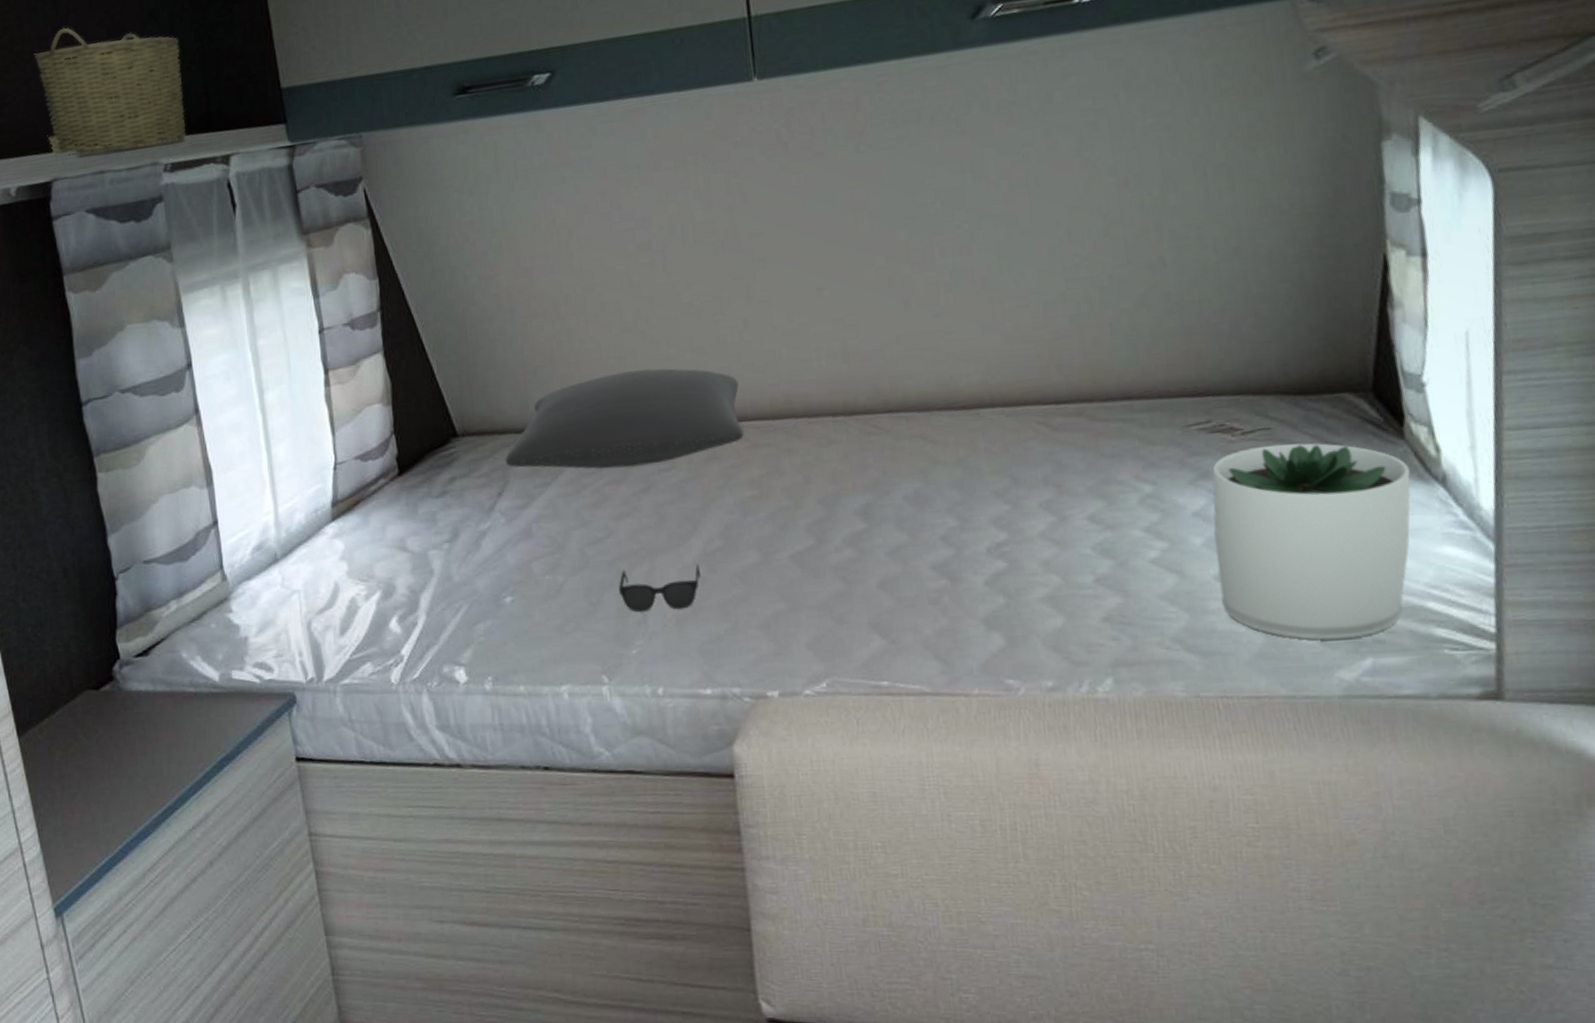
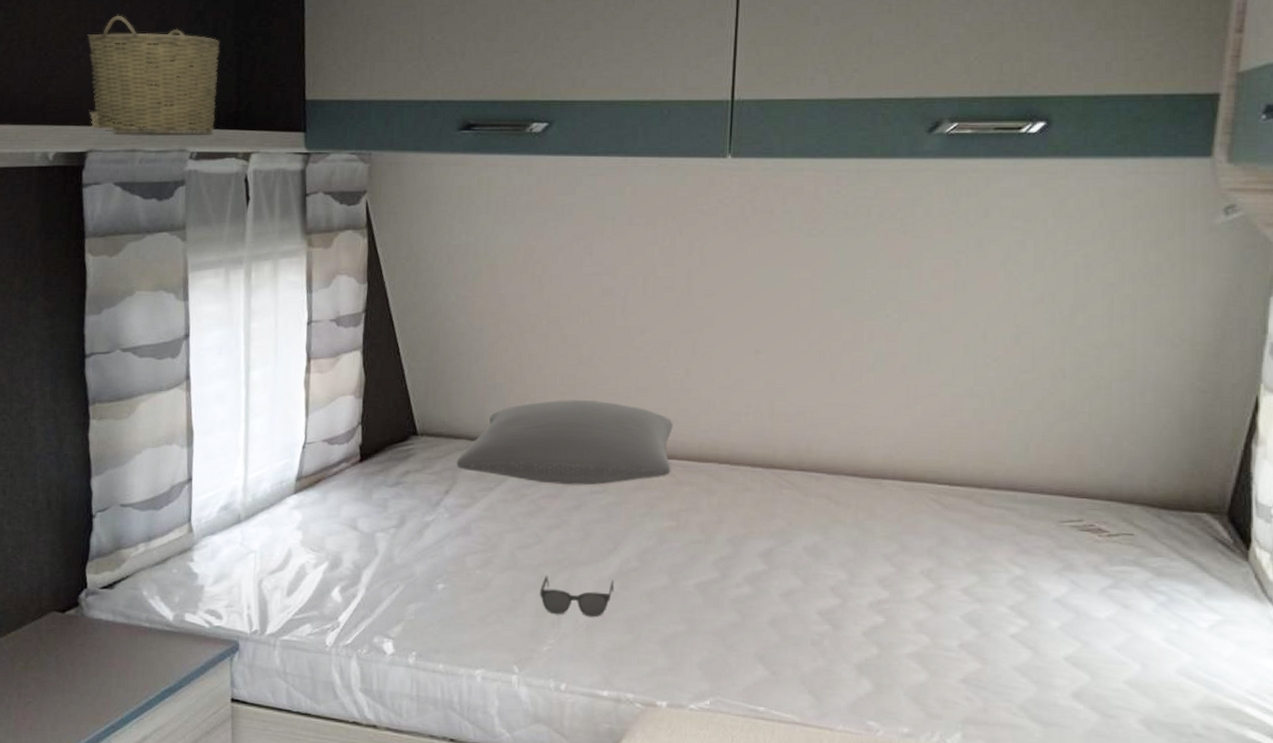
planter: present [1212,443,1411,641] -> none [1067,549,1248,730]

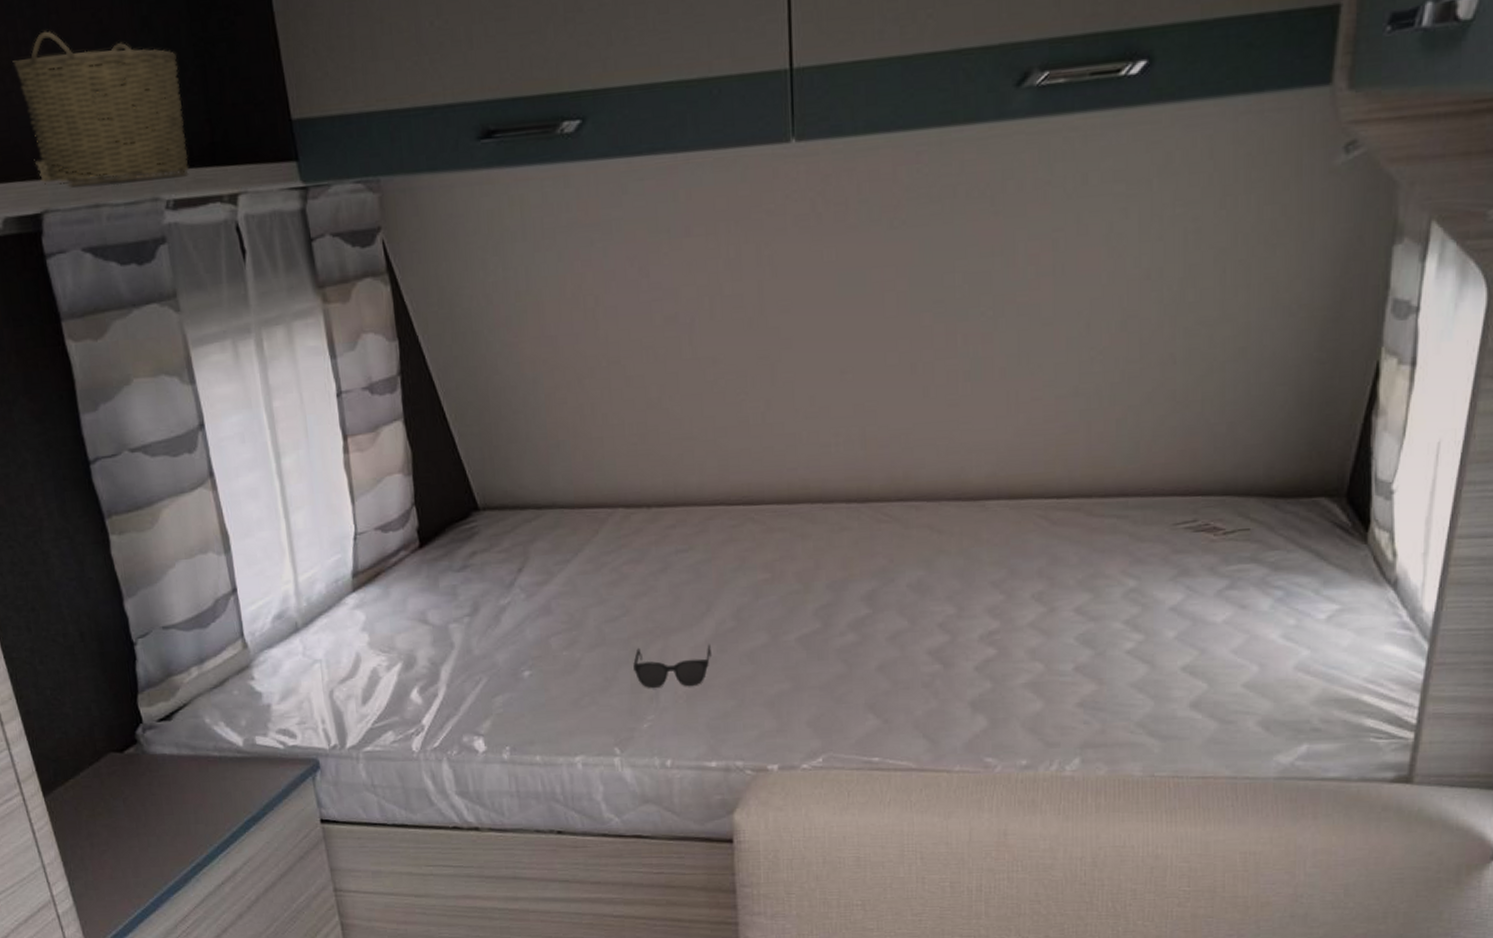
pillow: present [456,400,674,486] -> none [526,448,760,548]

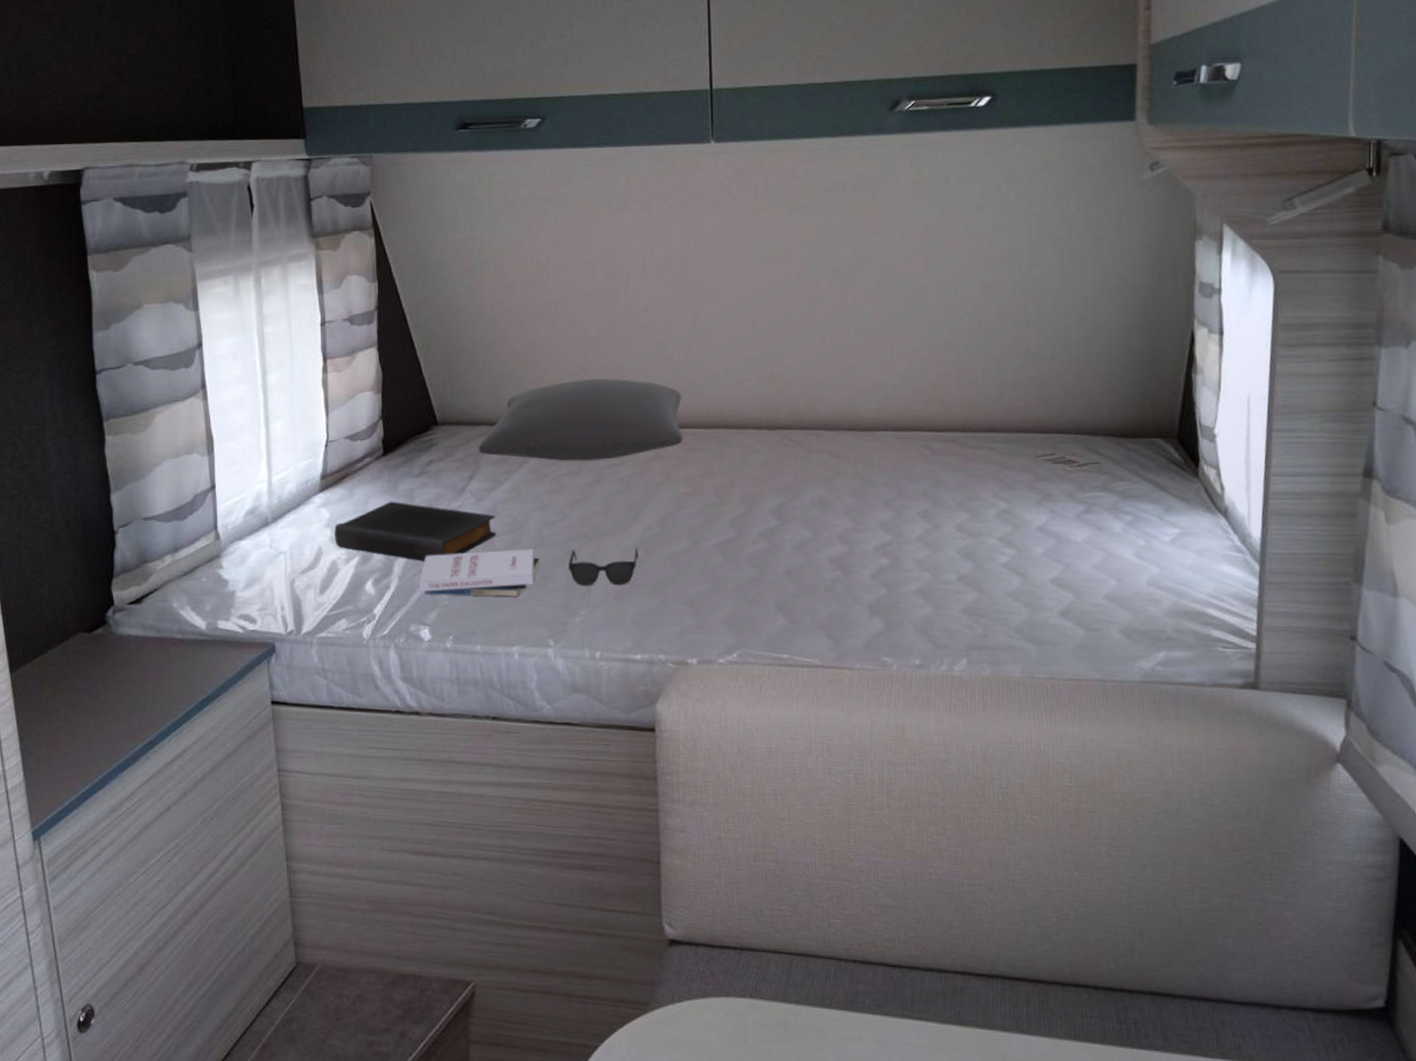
basket: present [12,31,189,189] -> none [75,33,214,152]
book: none [372,599,552,666] -> present [334,501,497,561]
books: none [468,648,602,703] -> present [418,549,540,597]
pillow: none [526,448,760,548] -> present [478,378,683,462]

